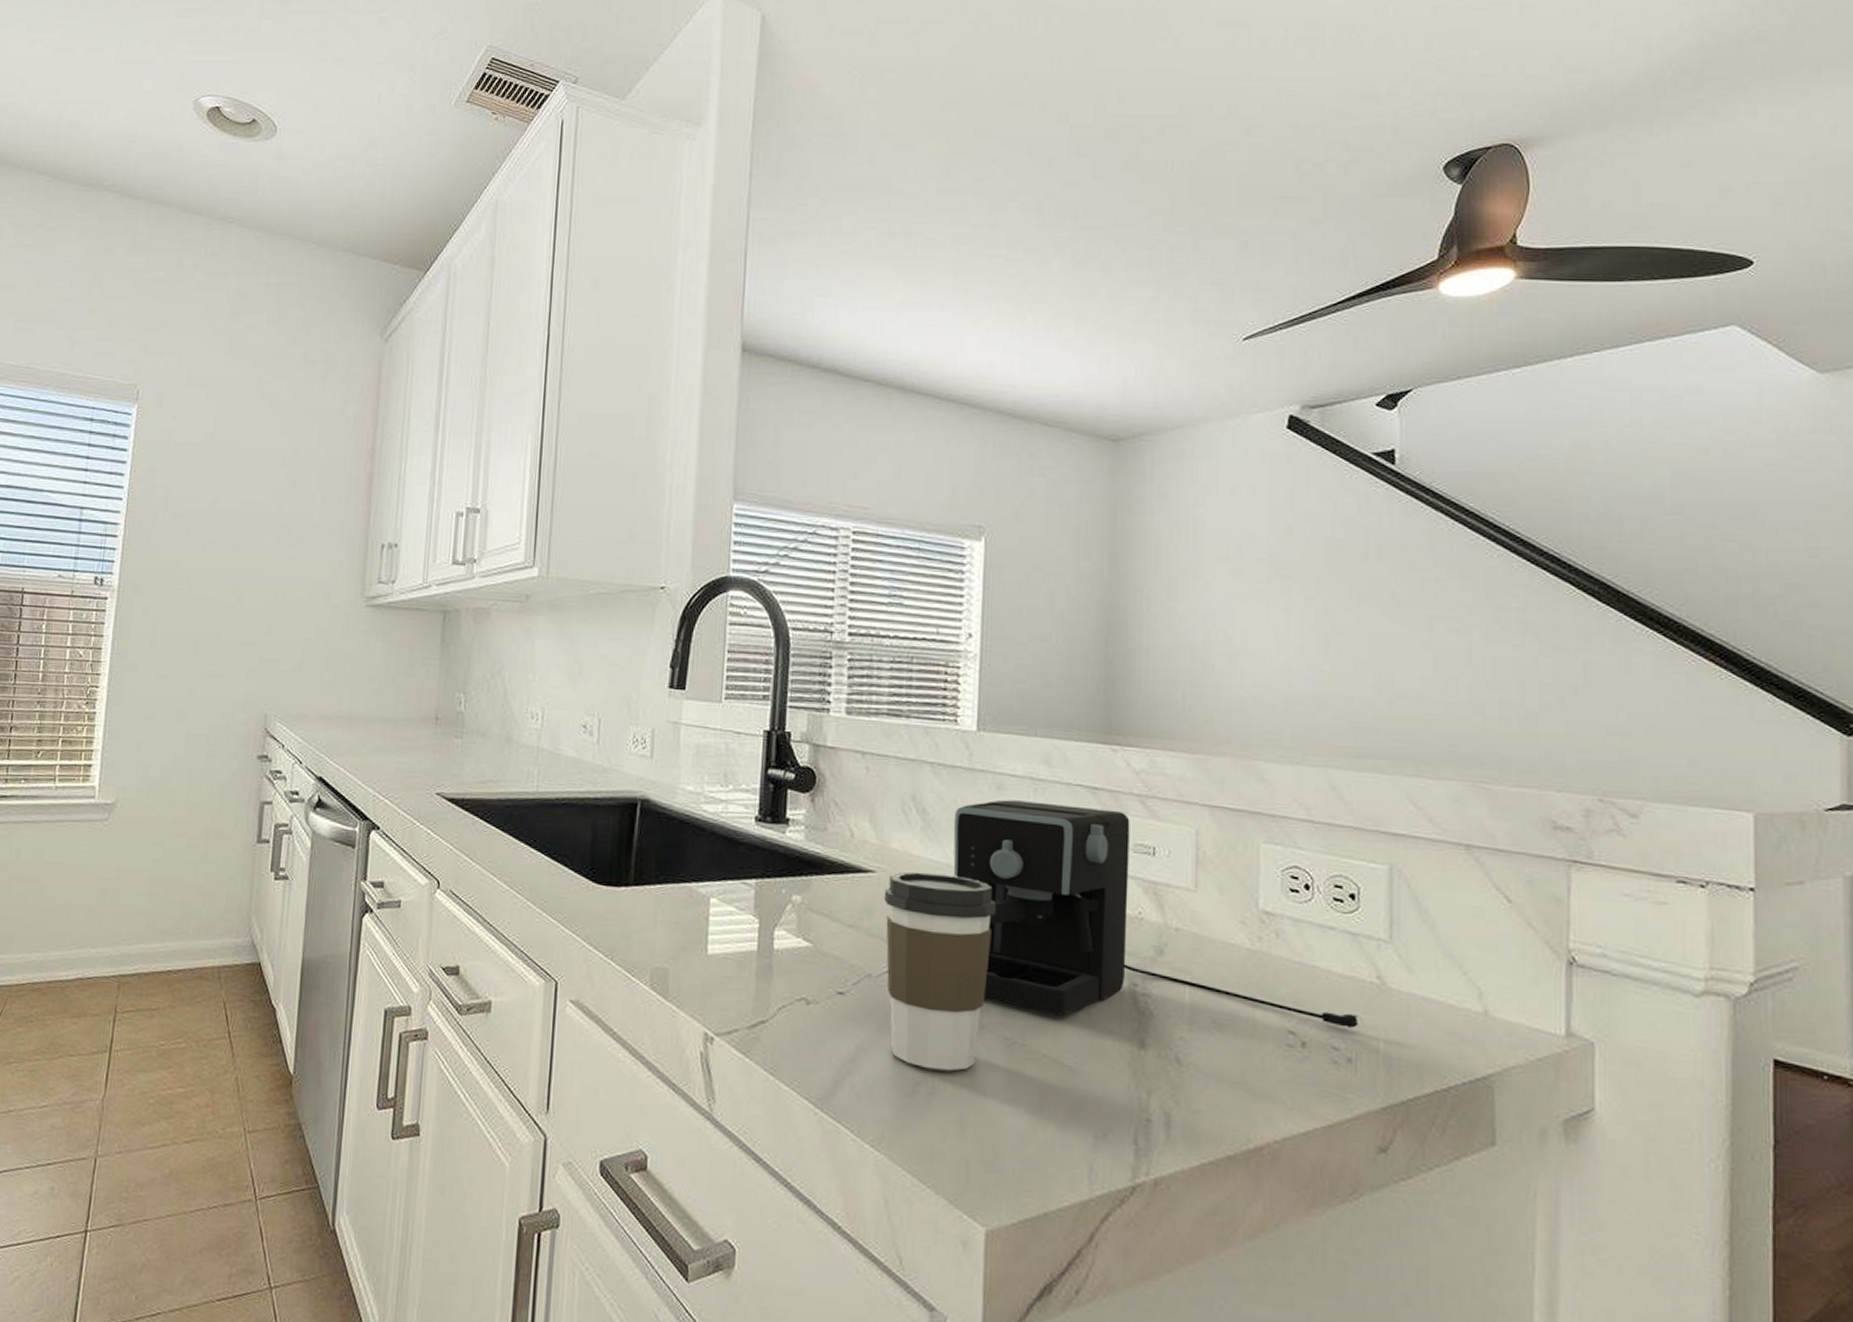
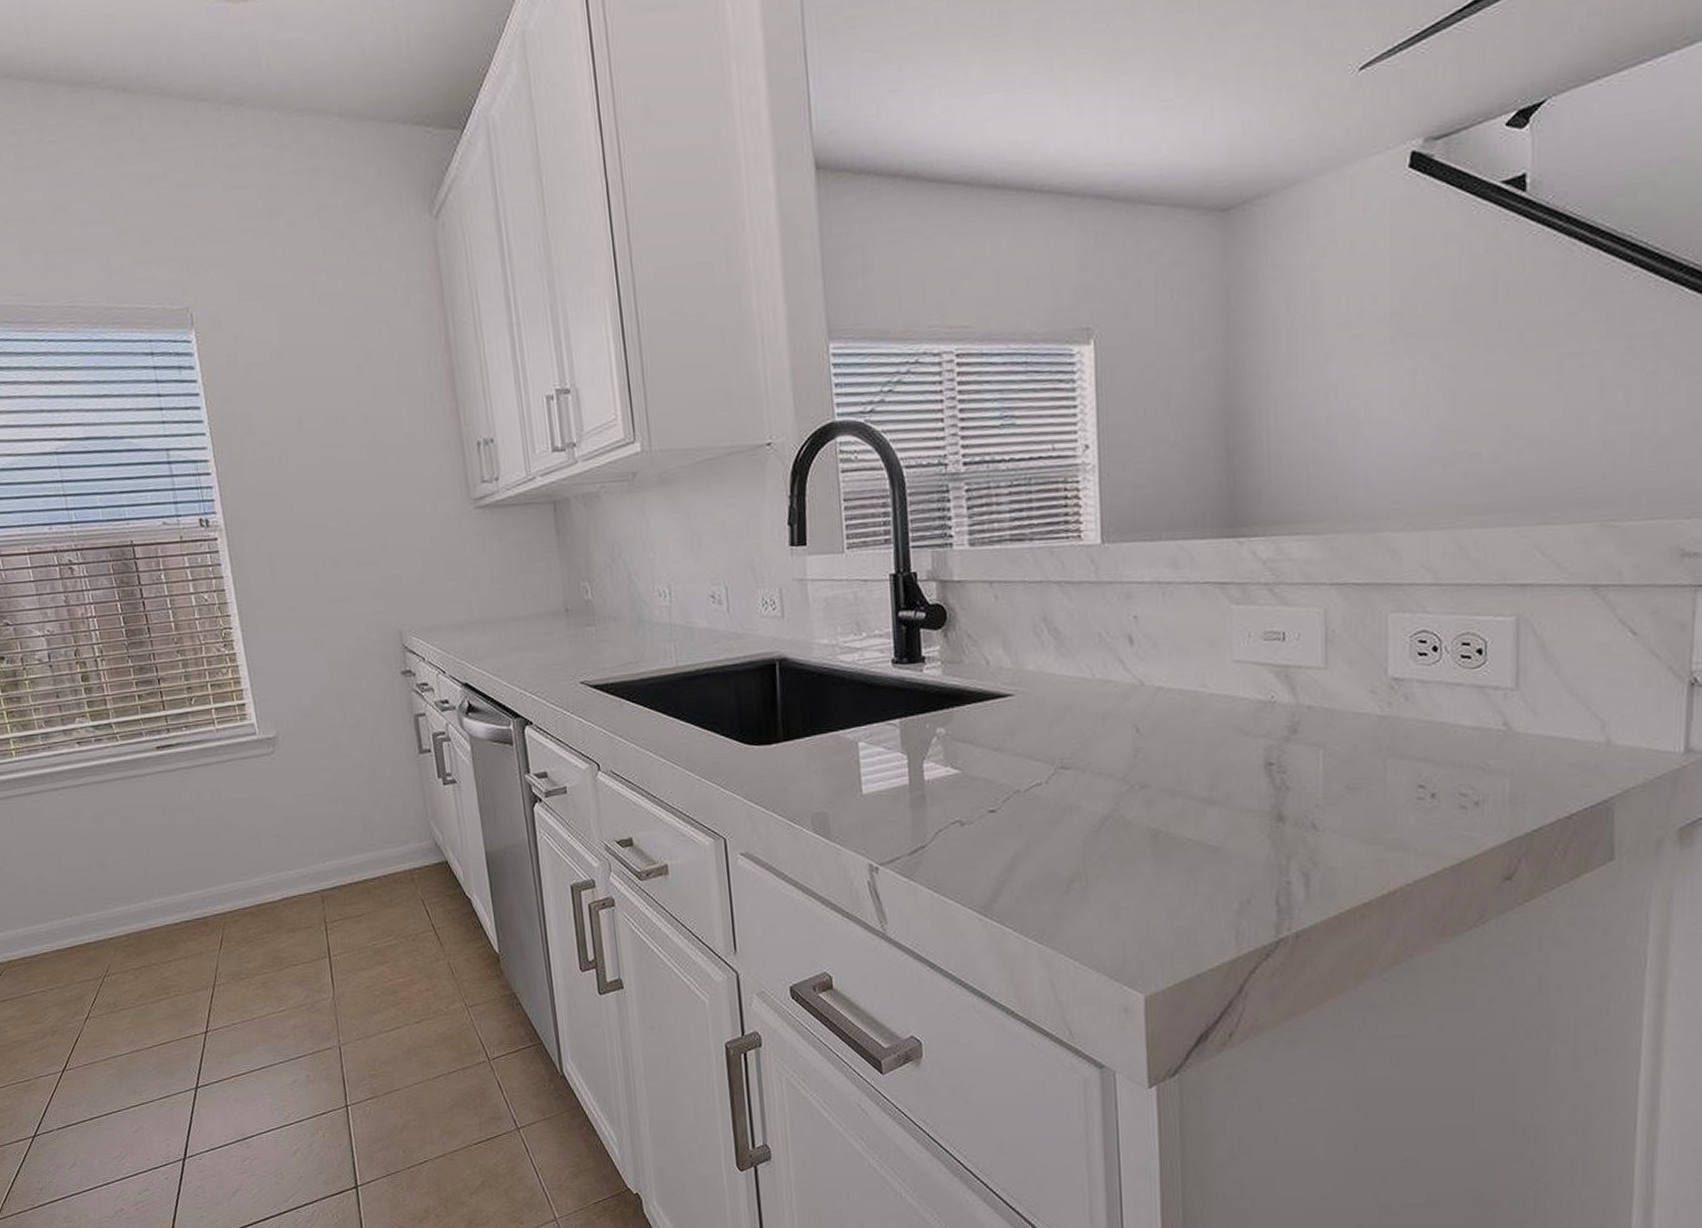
coffee cup: present [884,872,997,1071] -> none [1024,687,1134,867]
coffee maker: present [953,799,1358,1028] -> none [1085,602,1485,802]

